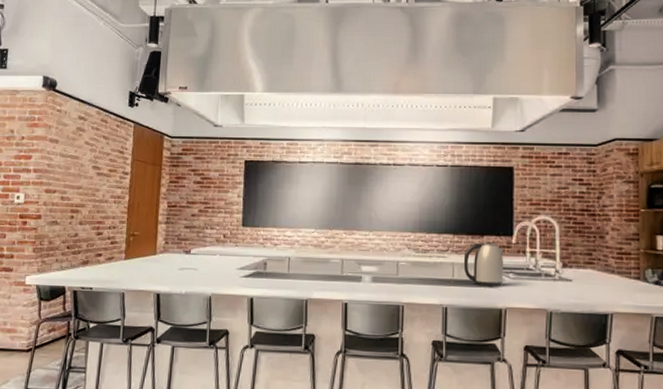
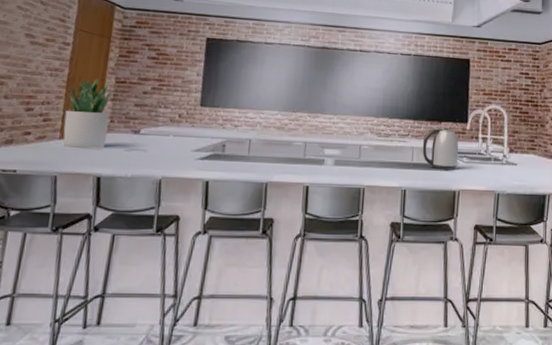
planter: none [127,201,165,270] -> present [63,77,113,151]

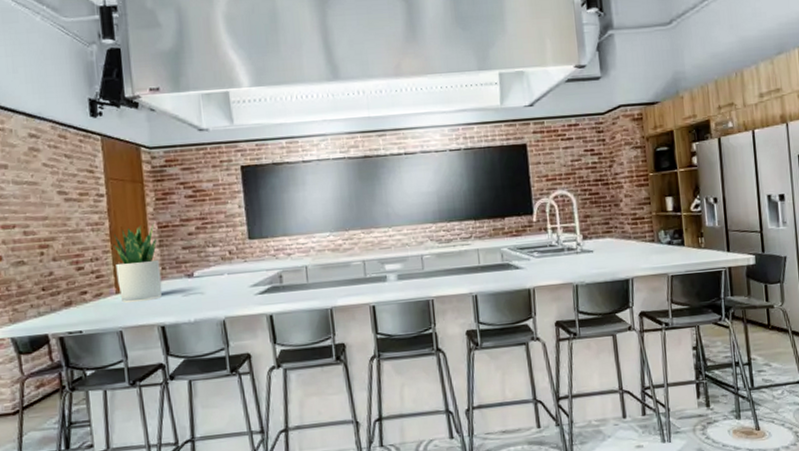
kettle: present [422,127,460,171] -> none [487,223,529,269]

